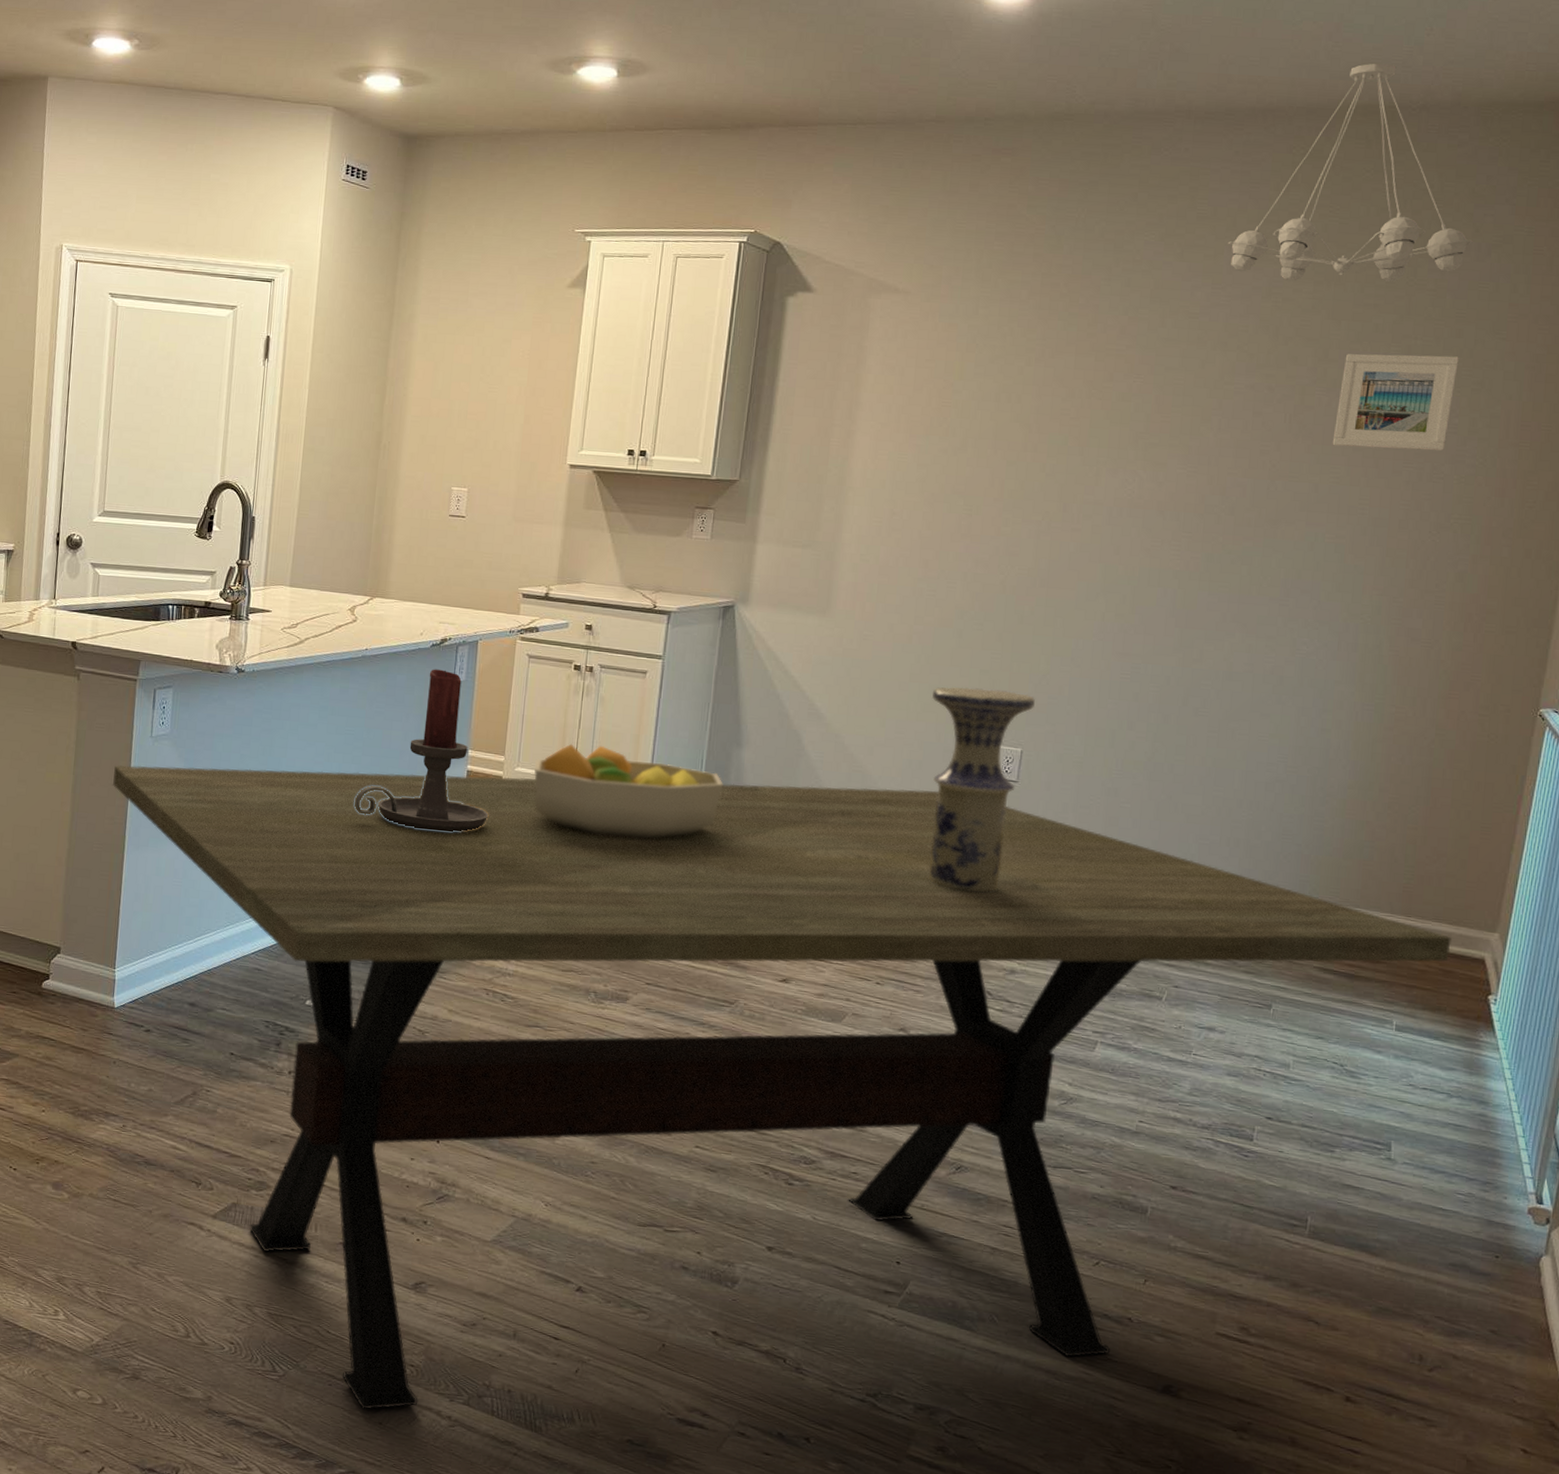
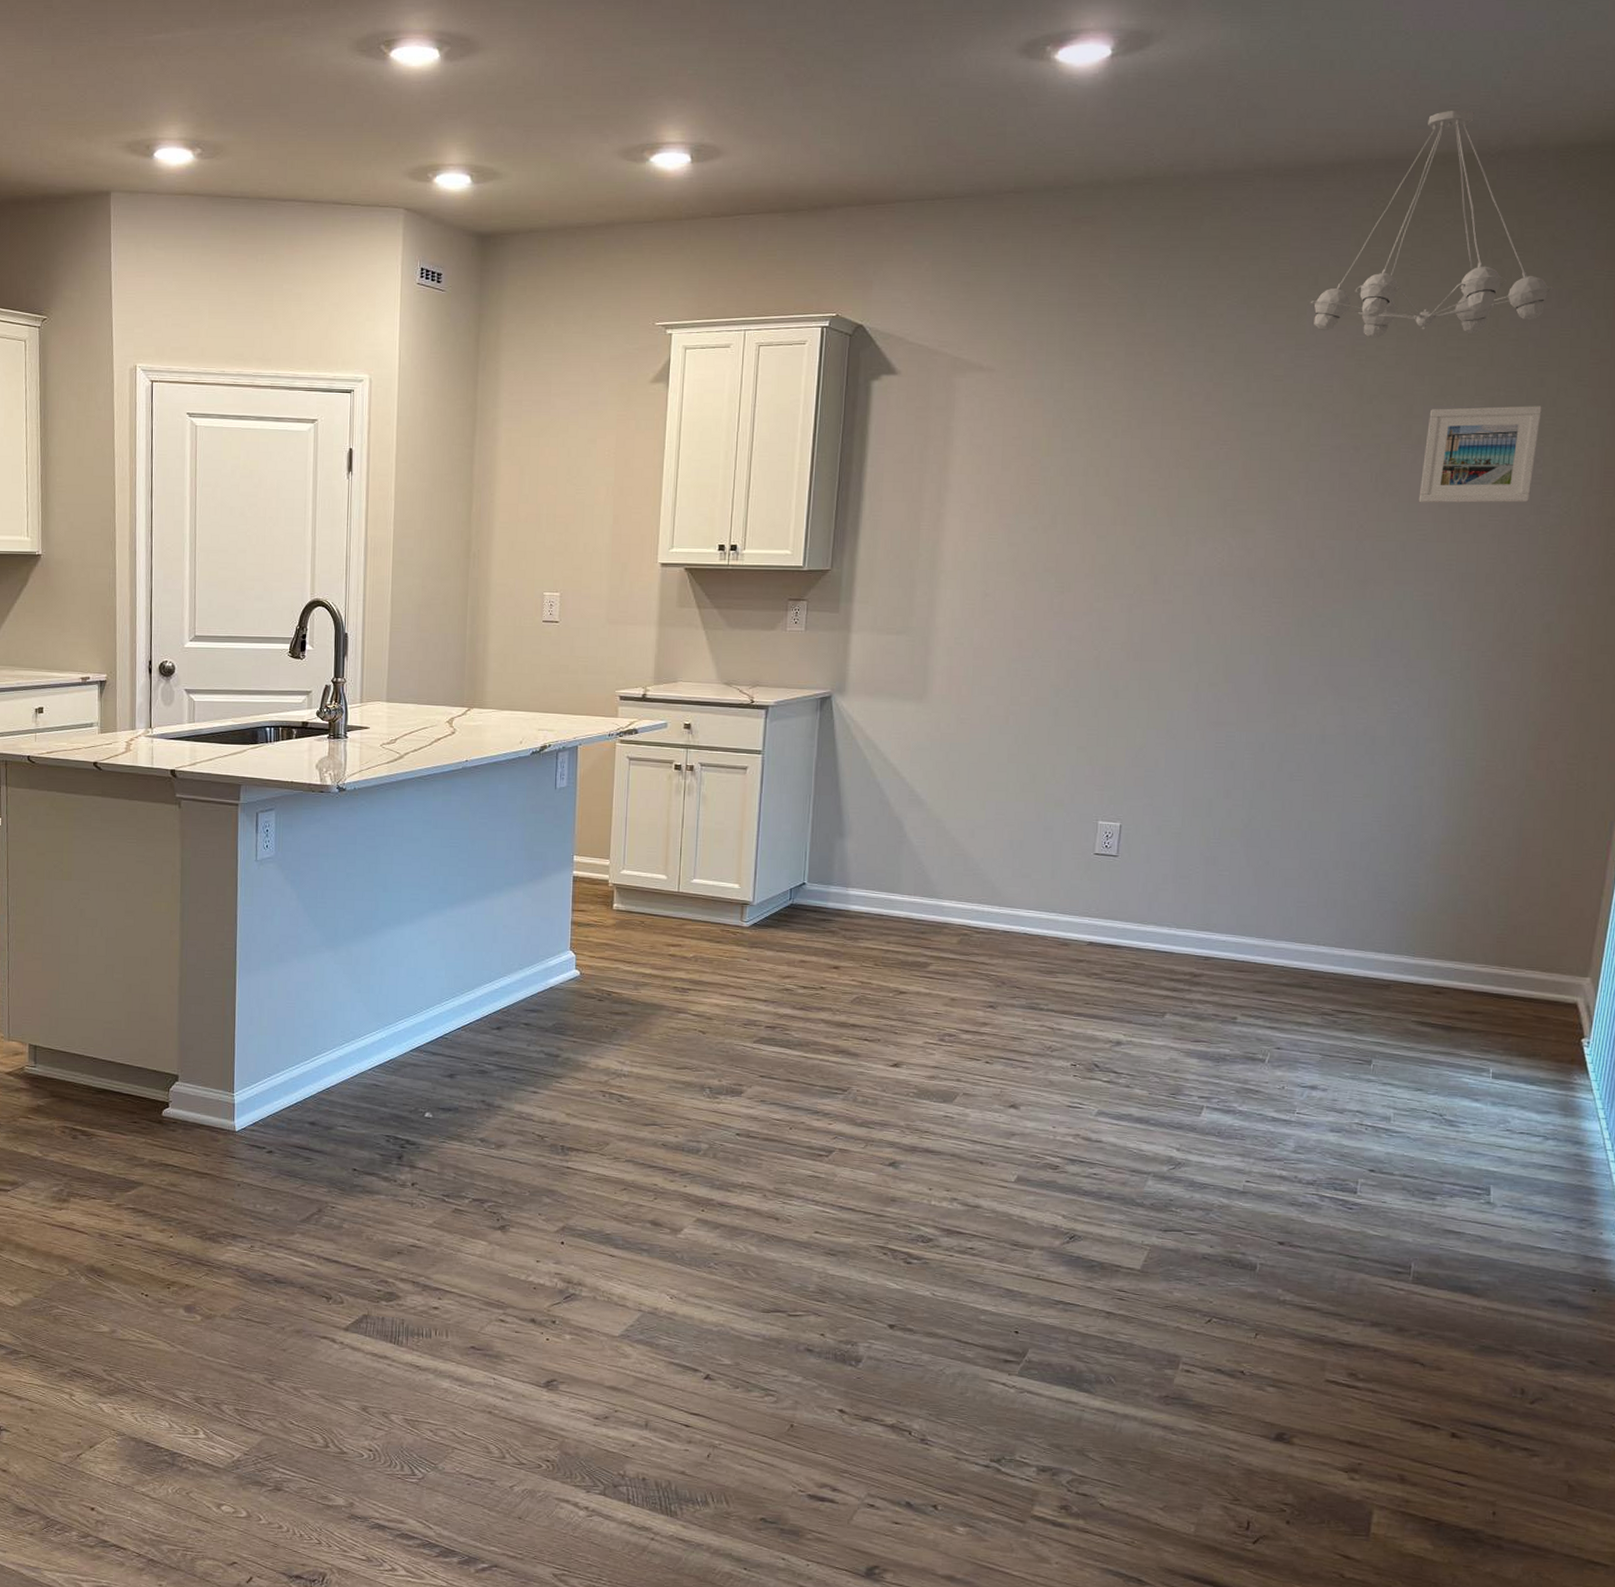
dining table: present [112,765,1452,1411] -> none [220,869,1545,1507]
candle holder: present [354,669,489,832] -> none [462,776,597,938]
fruit bowl: present [534,743,723,839] -> none [640,843,828,934]
vase: present [929,686,1035,892] -> none [1031,764,1132,967]

